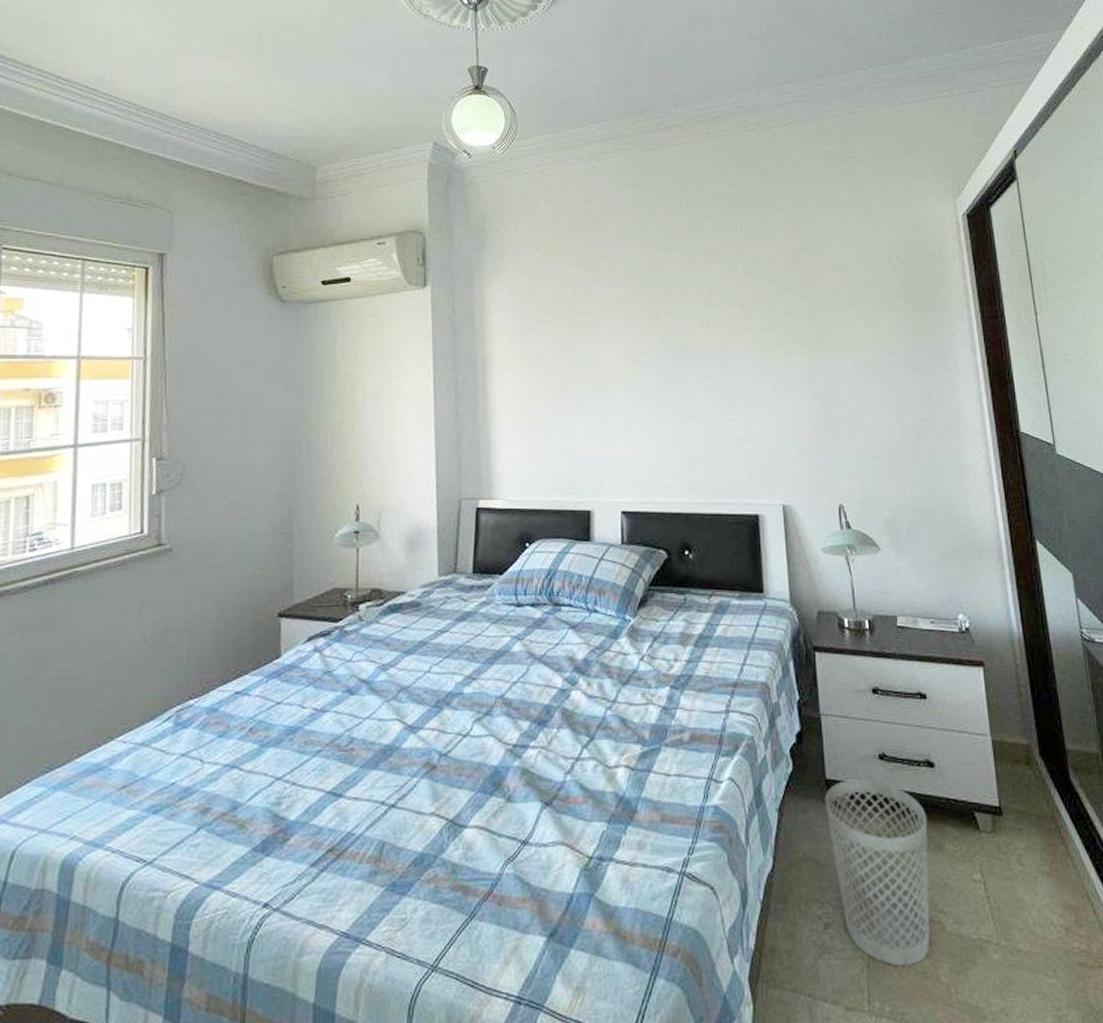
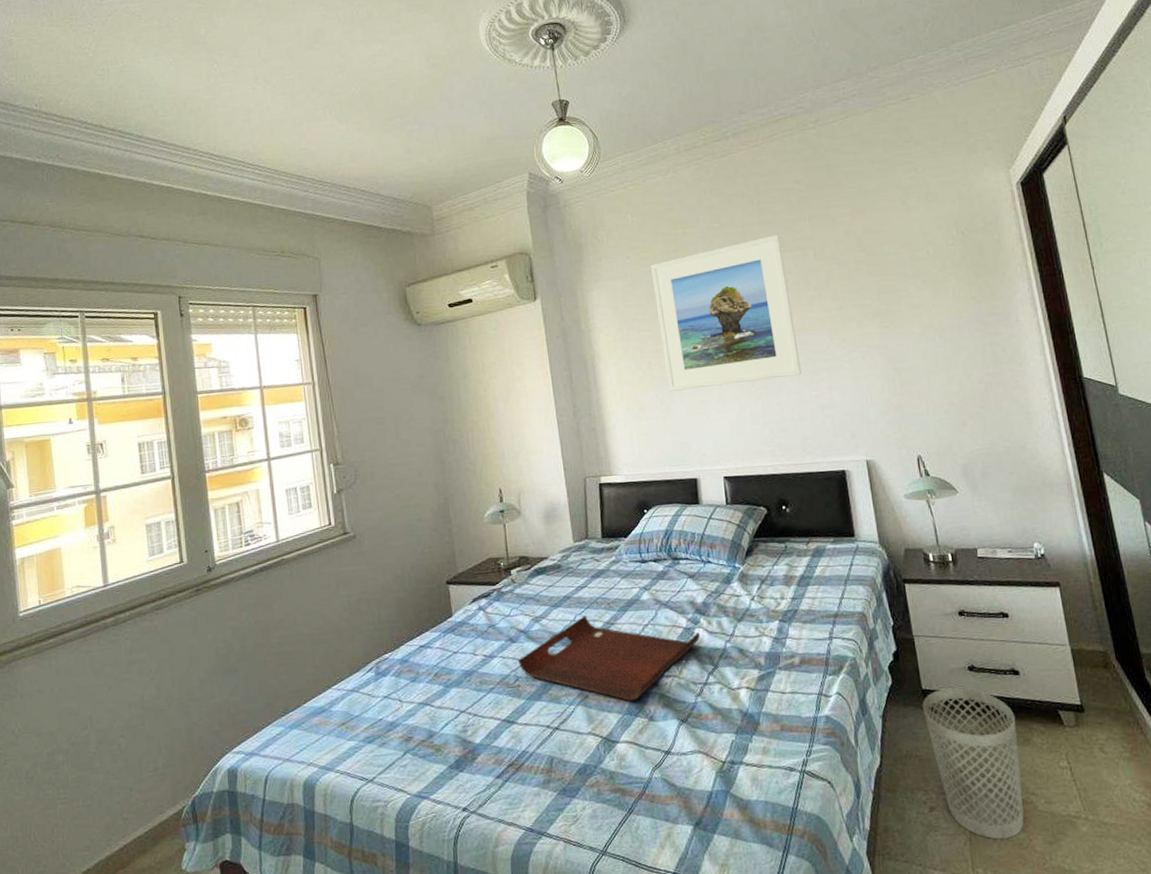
serving tray: none [355,666,577,776] -> present [518,615,701,701]
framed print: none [562,242,719,407] -> present [651,234,801,391]

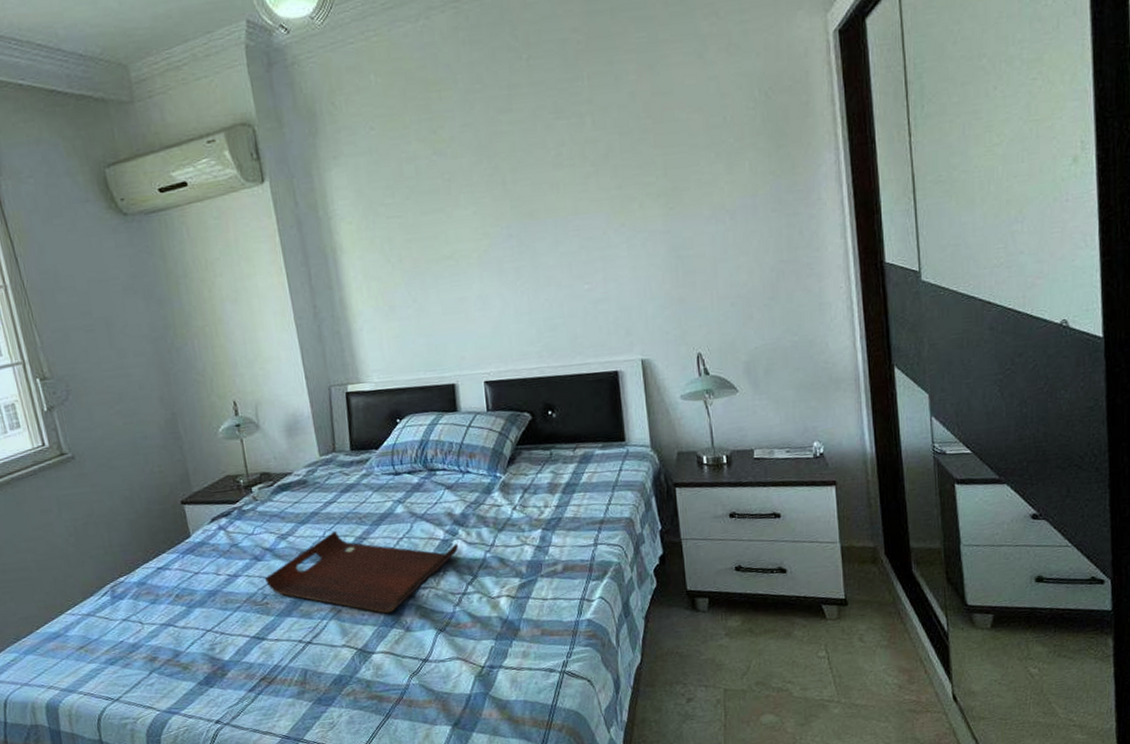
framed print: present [651,234,801,391] -> none [399,98,573,288]
wastebasket: present [922,687,1025,840] -> none [686,587,779,724]

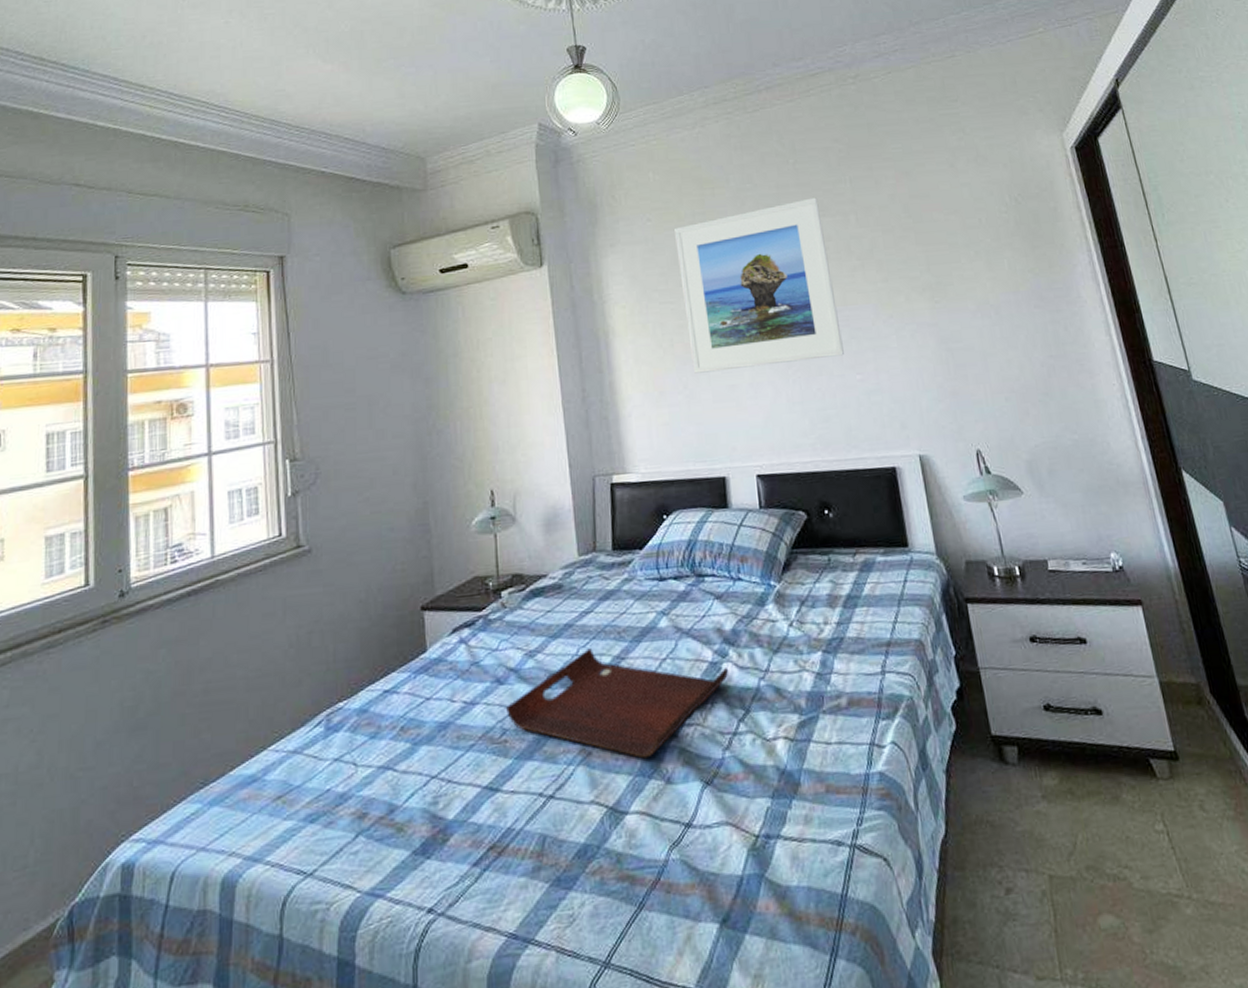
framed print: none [399,98,573,288] -> present [674,197,844,374]

